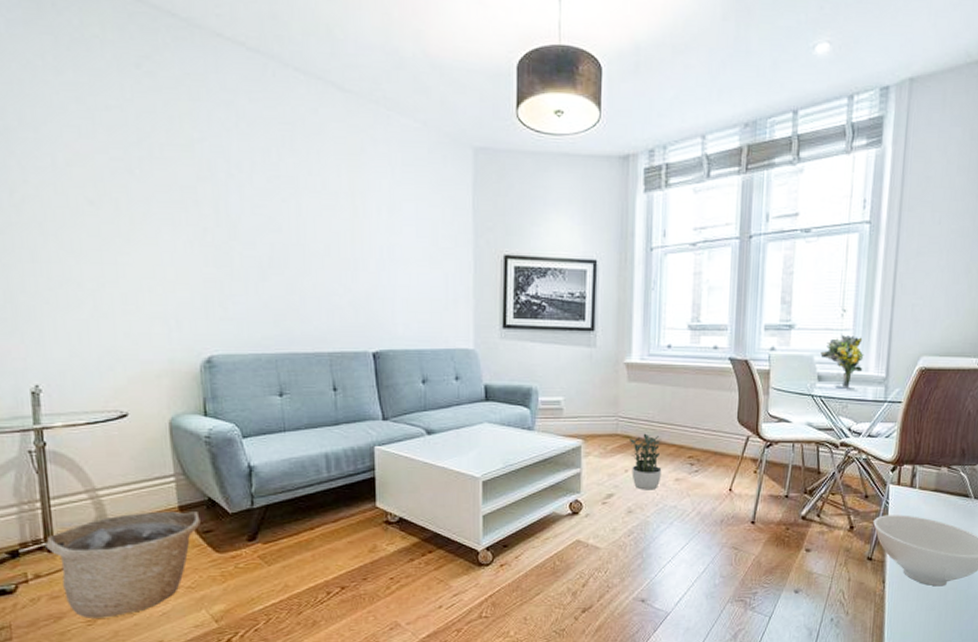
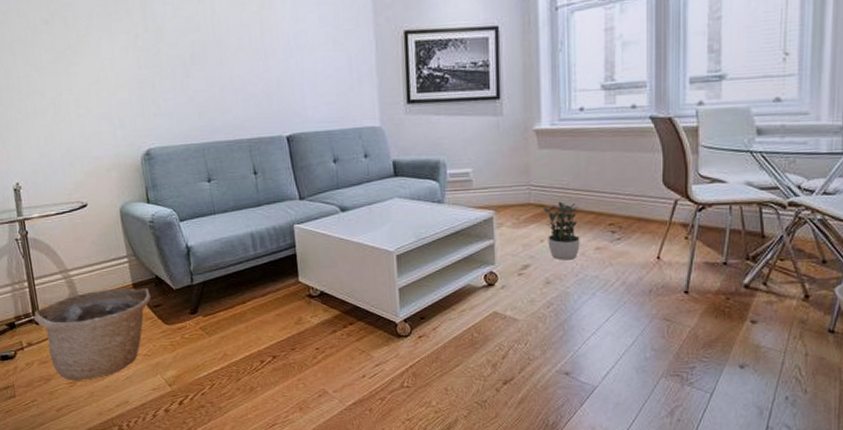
bouquet: present [820,334,864,389] -> none [759,80,814,142]

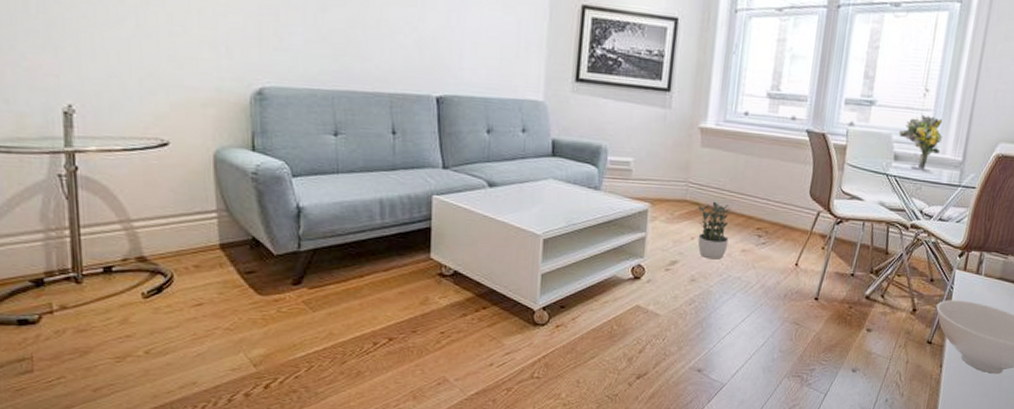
basket: present [34,287,151,381] -> none [73,247,243,355]
bouquet: none [759,80,814,142] -> present [899,114,943,171]

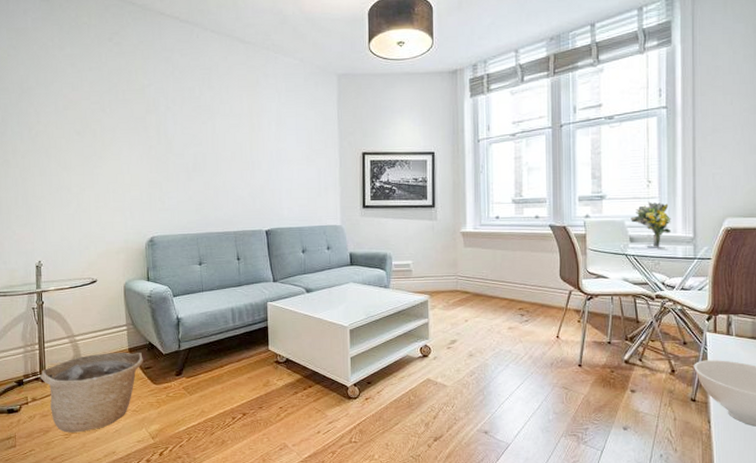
basket: none [73,247,243,355] -> present [40,352,143,433]
potted plant: present [697,201,731,260] -> none [468,289,497,337]

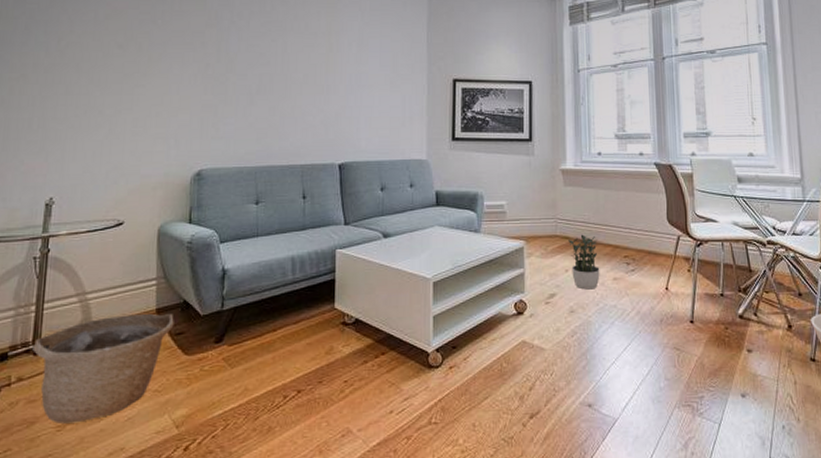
potted plant: none [468,289,497,337] -> present [568,234,600,290]
bouquet: present [631,201,671,248] -> none [737,140,779,190]

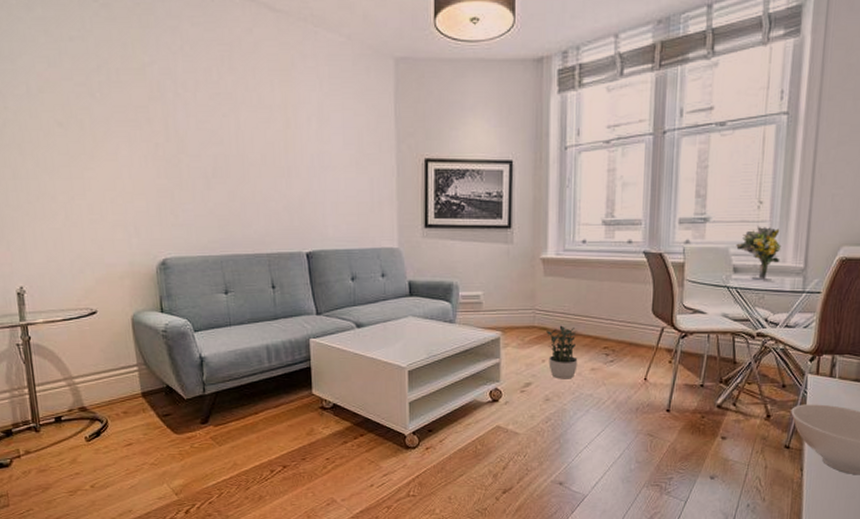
basket: present [32,313,174,424] -> none [33,396,161,489]
bouquet: none [737,140,779,190] -> present [736,226,782,280]

